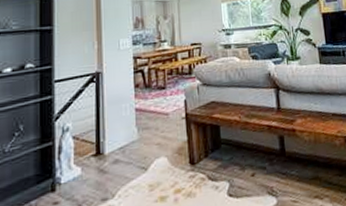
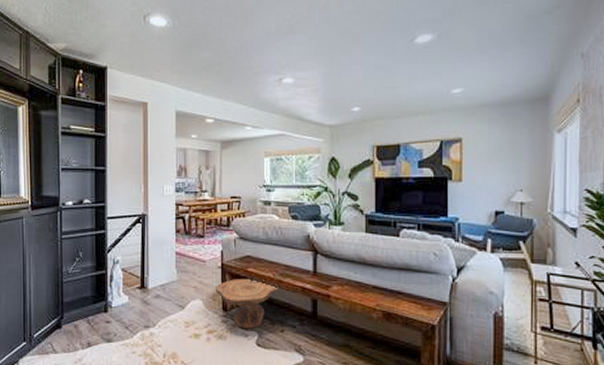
side table: none [180,124,246,181] -> present [215,278,279,329]

